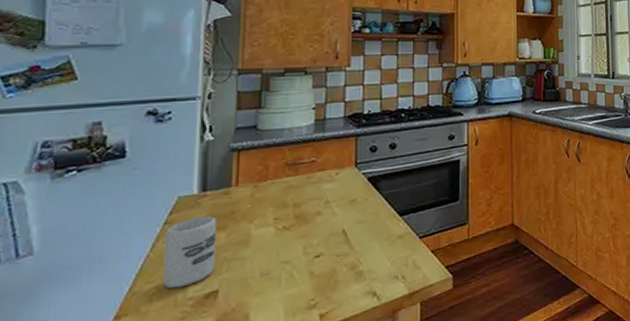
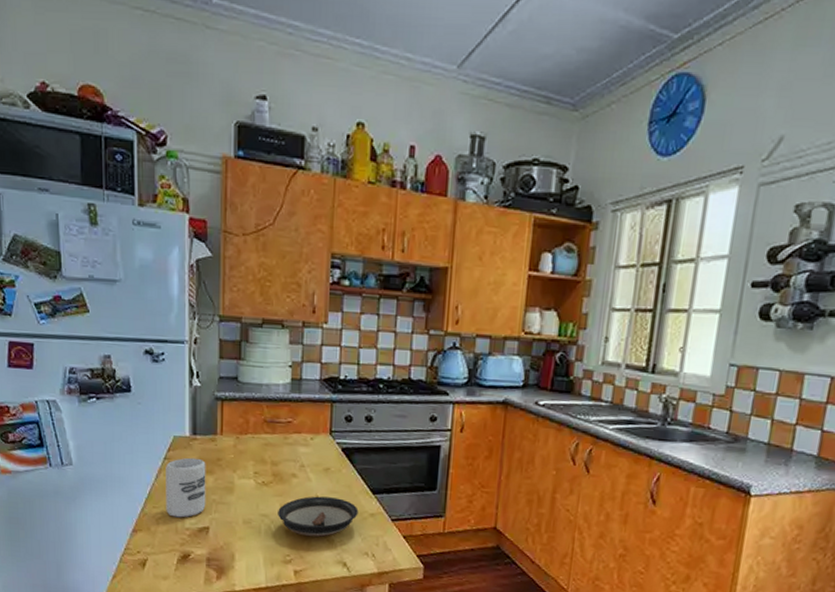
saucer: none [301,227,387,275] -> present [278,496,359,538]

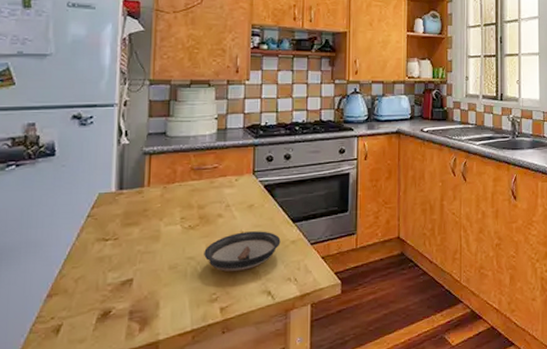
cup: present [166,457,206,518] -> none [86,211,132,275]

